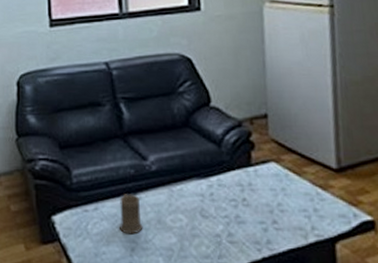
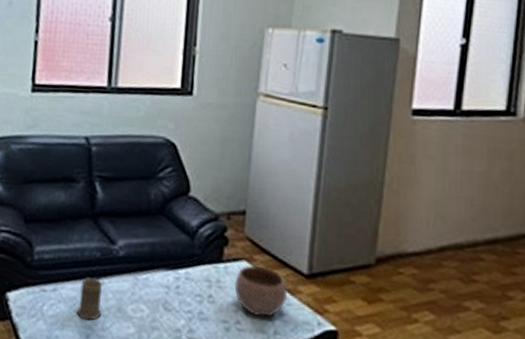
bowl: none [266,165,320,214] -> present [234,265,288,317]

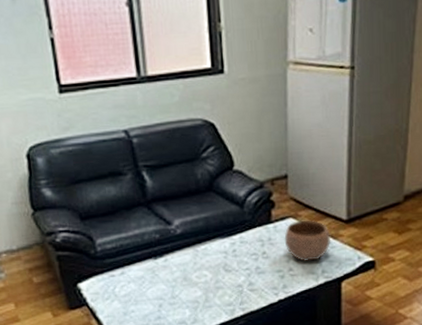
mug: present [77,277,102,321] -> none [146,256,170,293]

